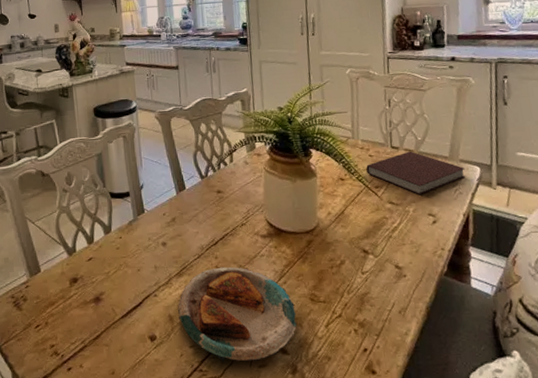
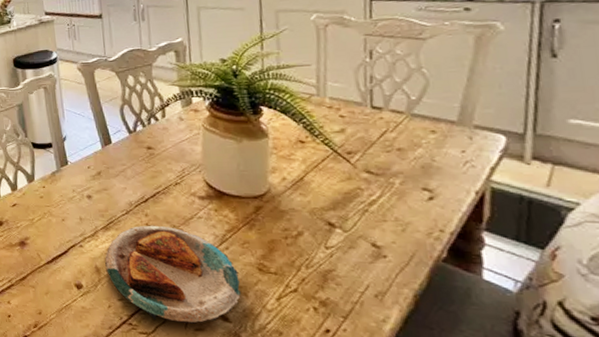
notebook: present [366,151,466,195] -> none [335,112,483,166]

